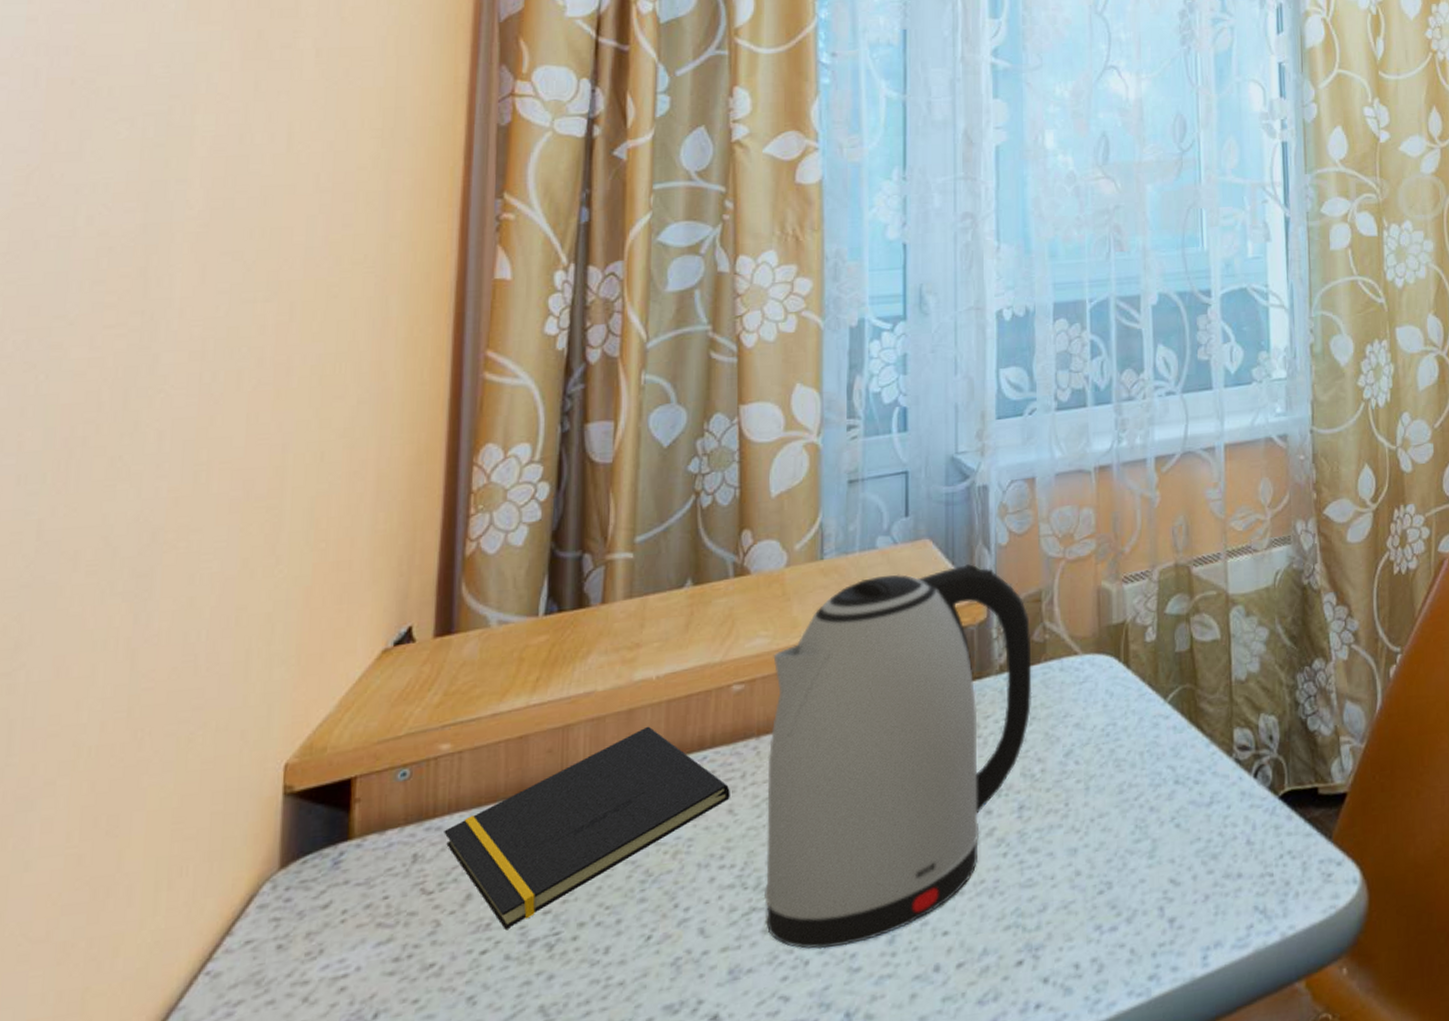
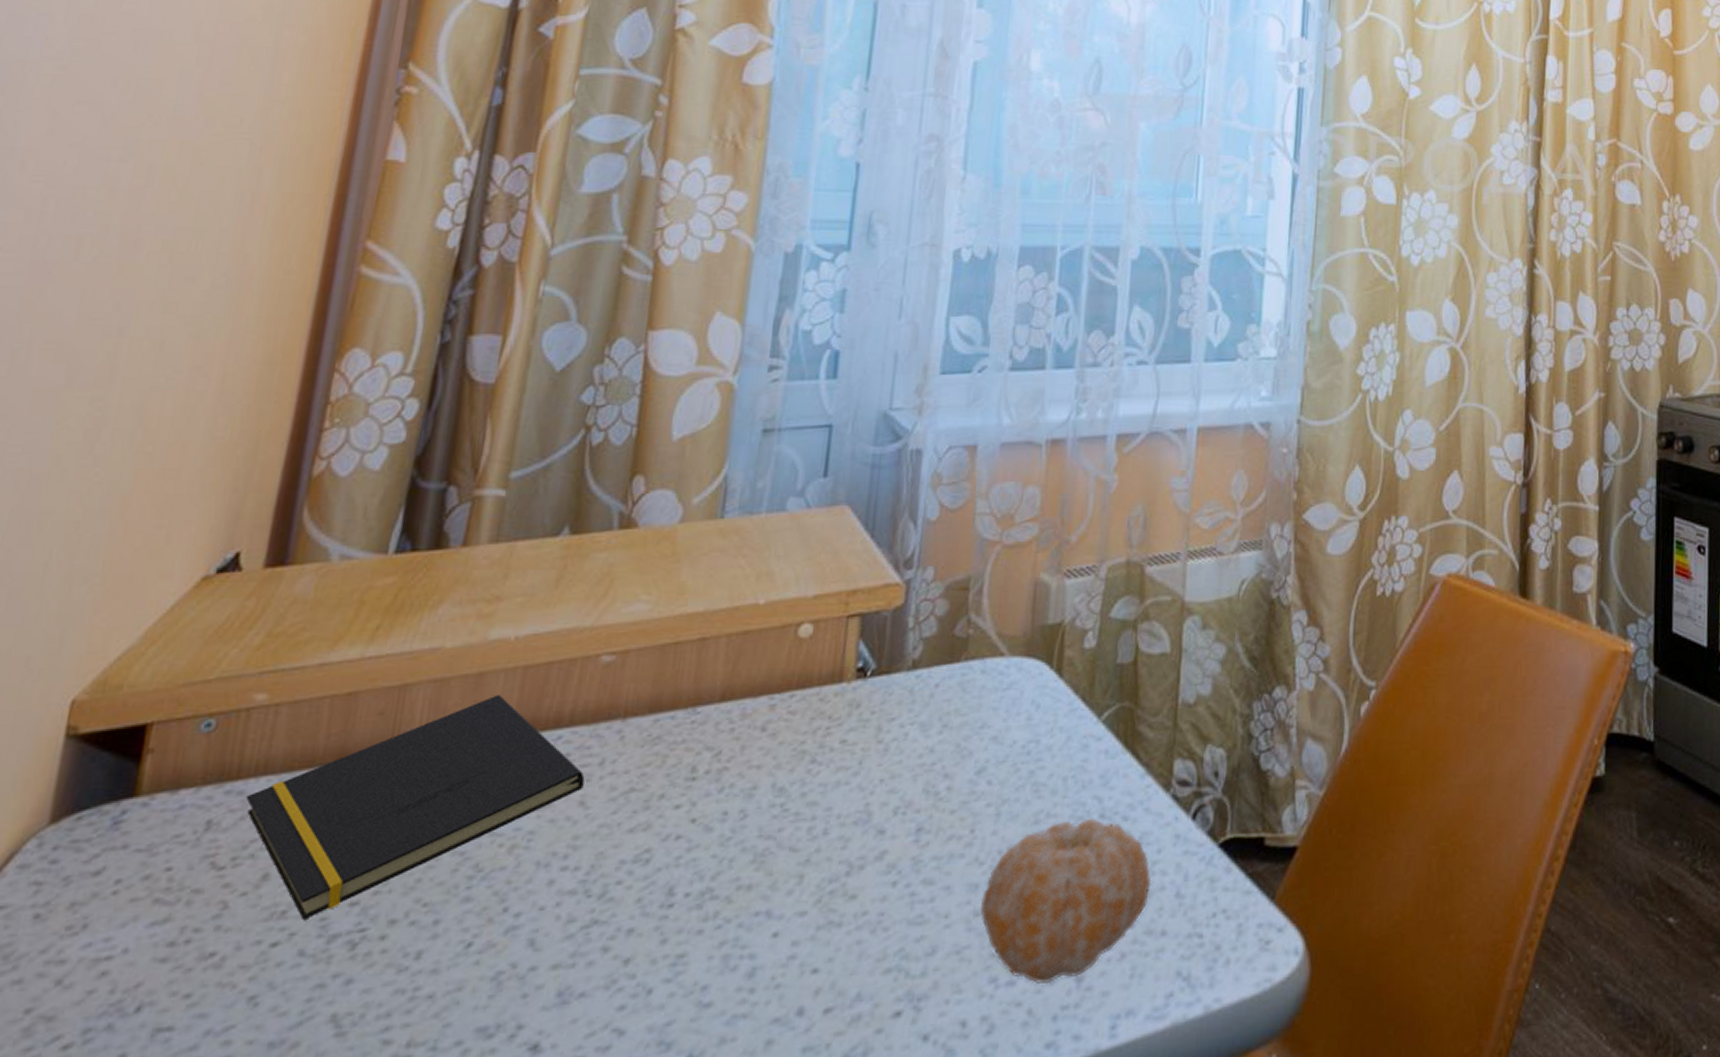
kettle: present [765,564,1032,950] -> none [607,539,953,977]
fruit: none [1081,784,1225,927] -> present [980,818,1152,985]

